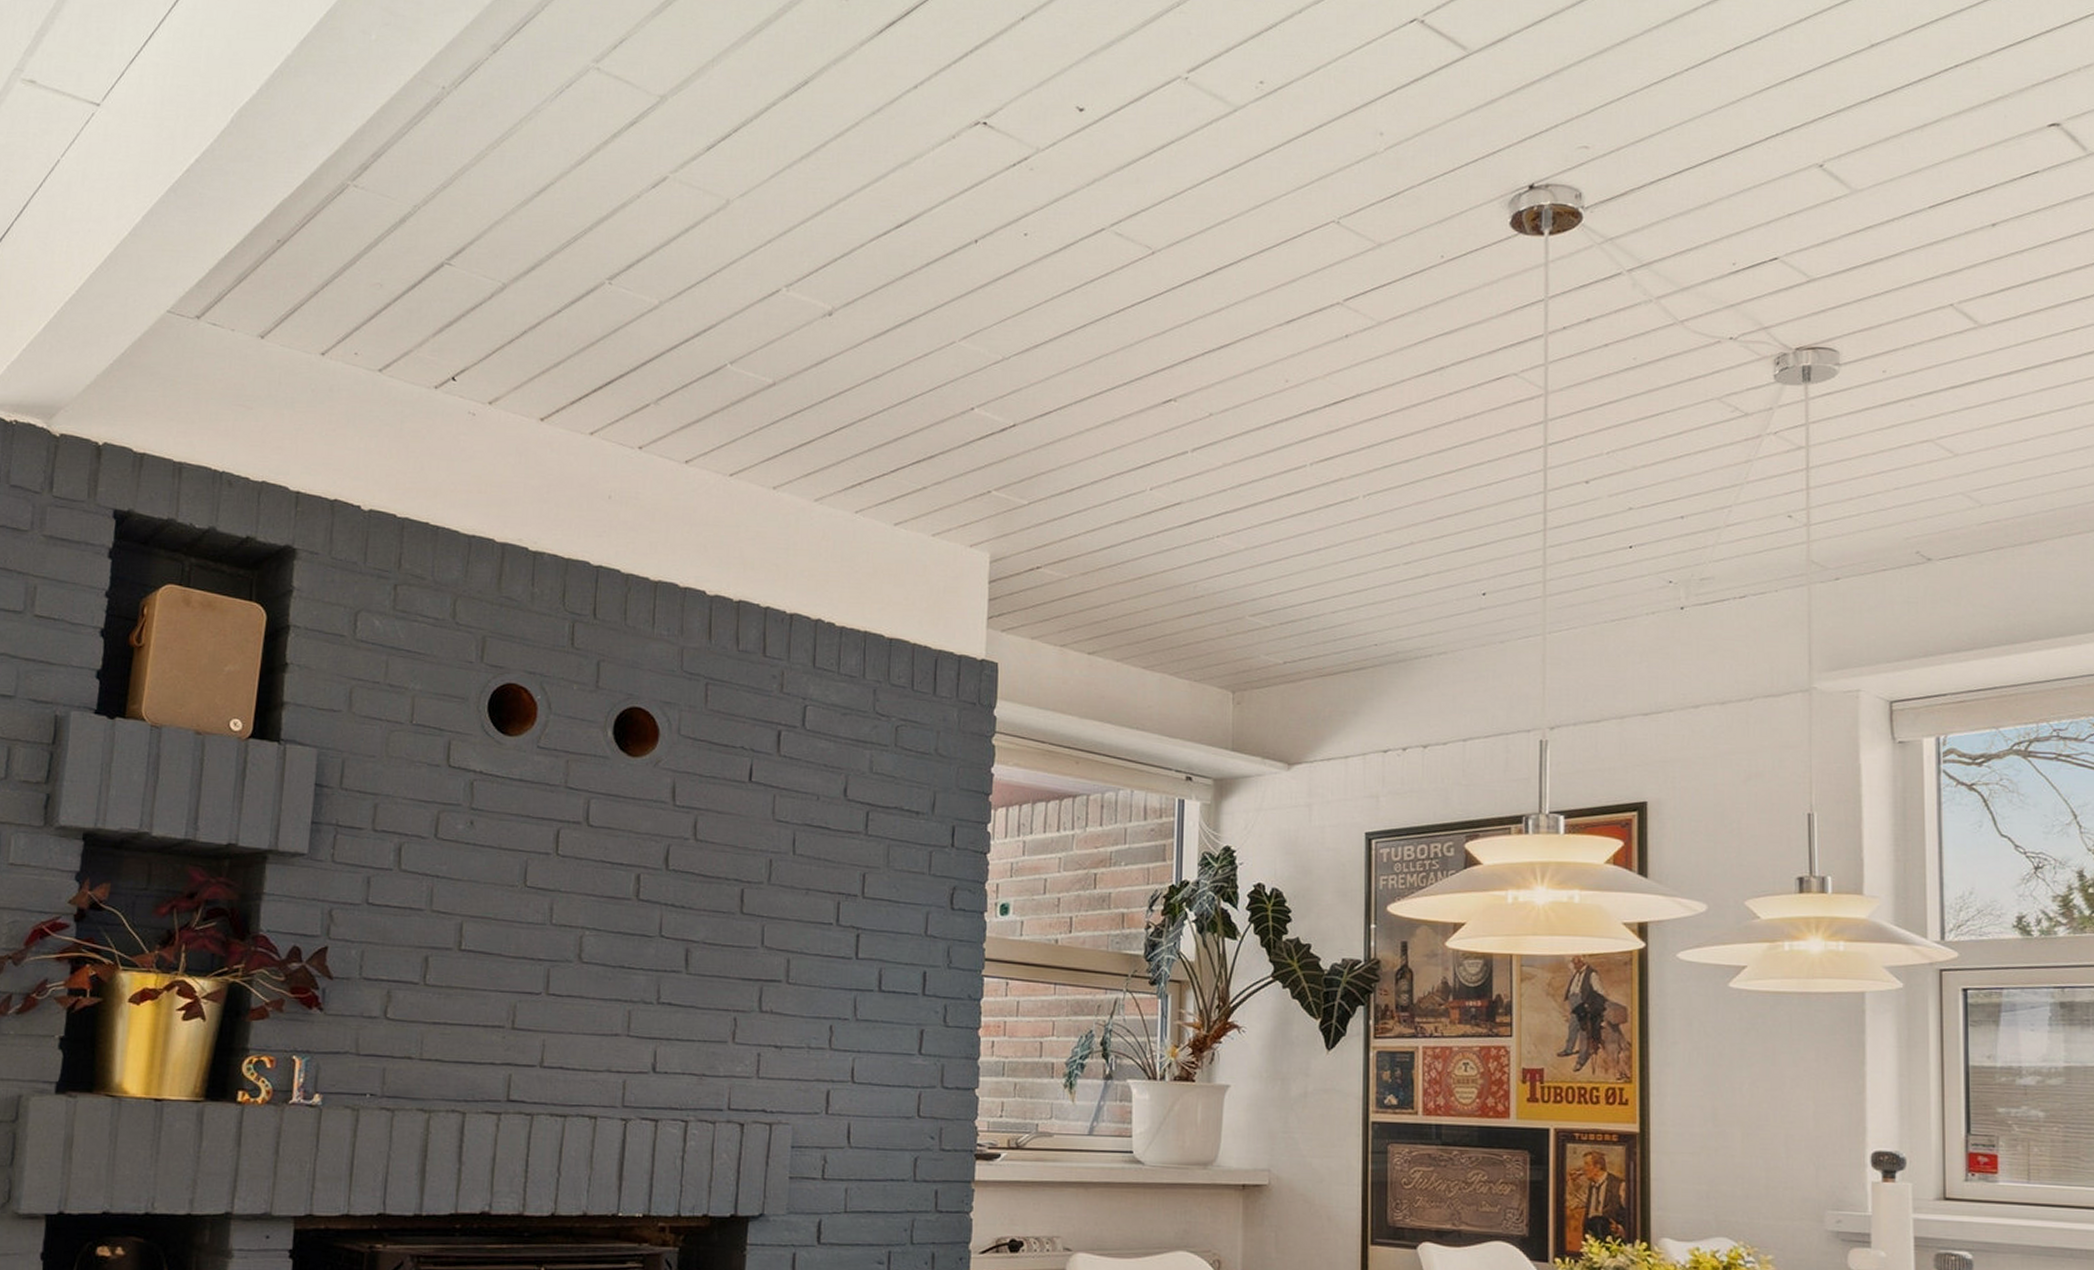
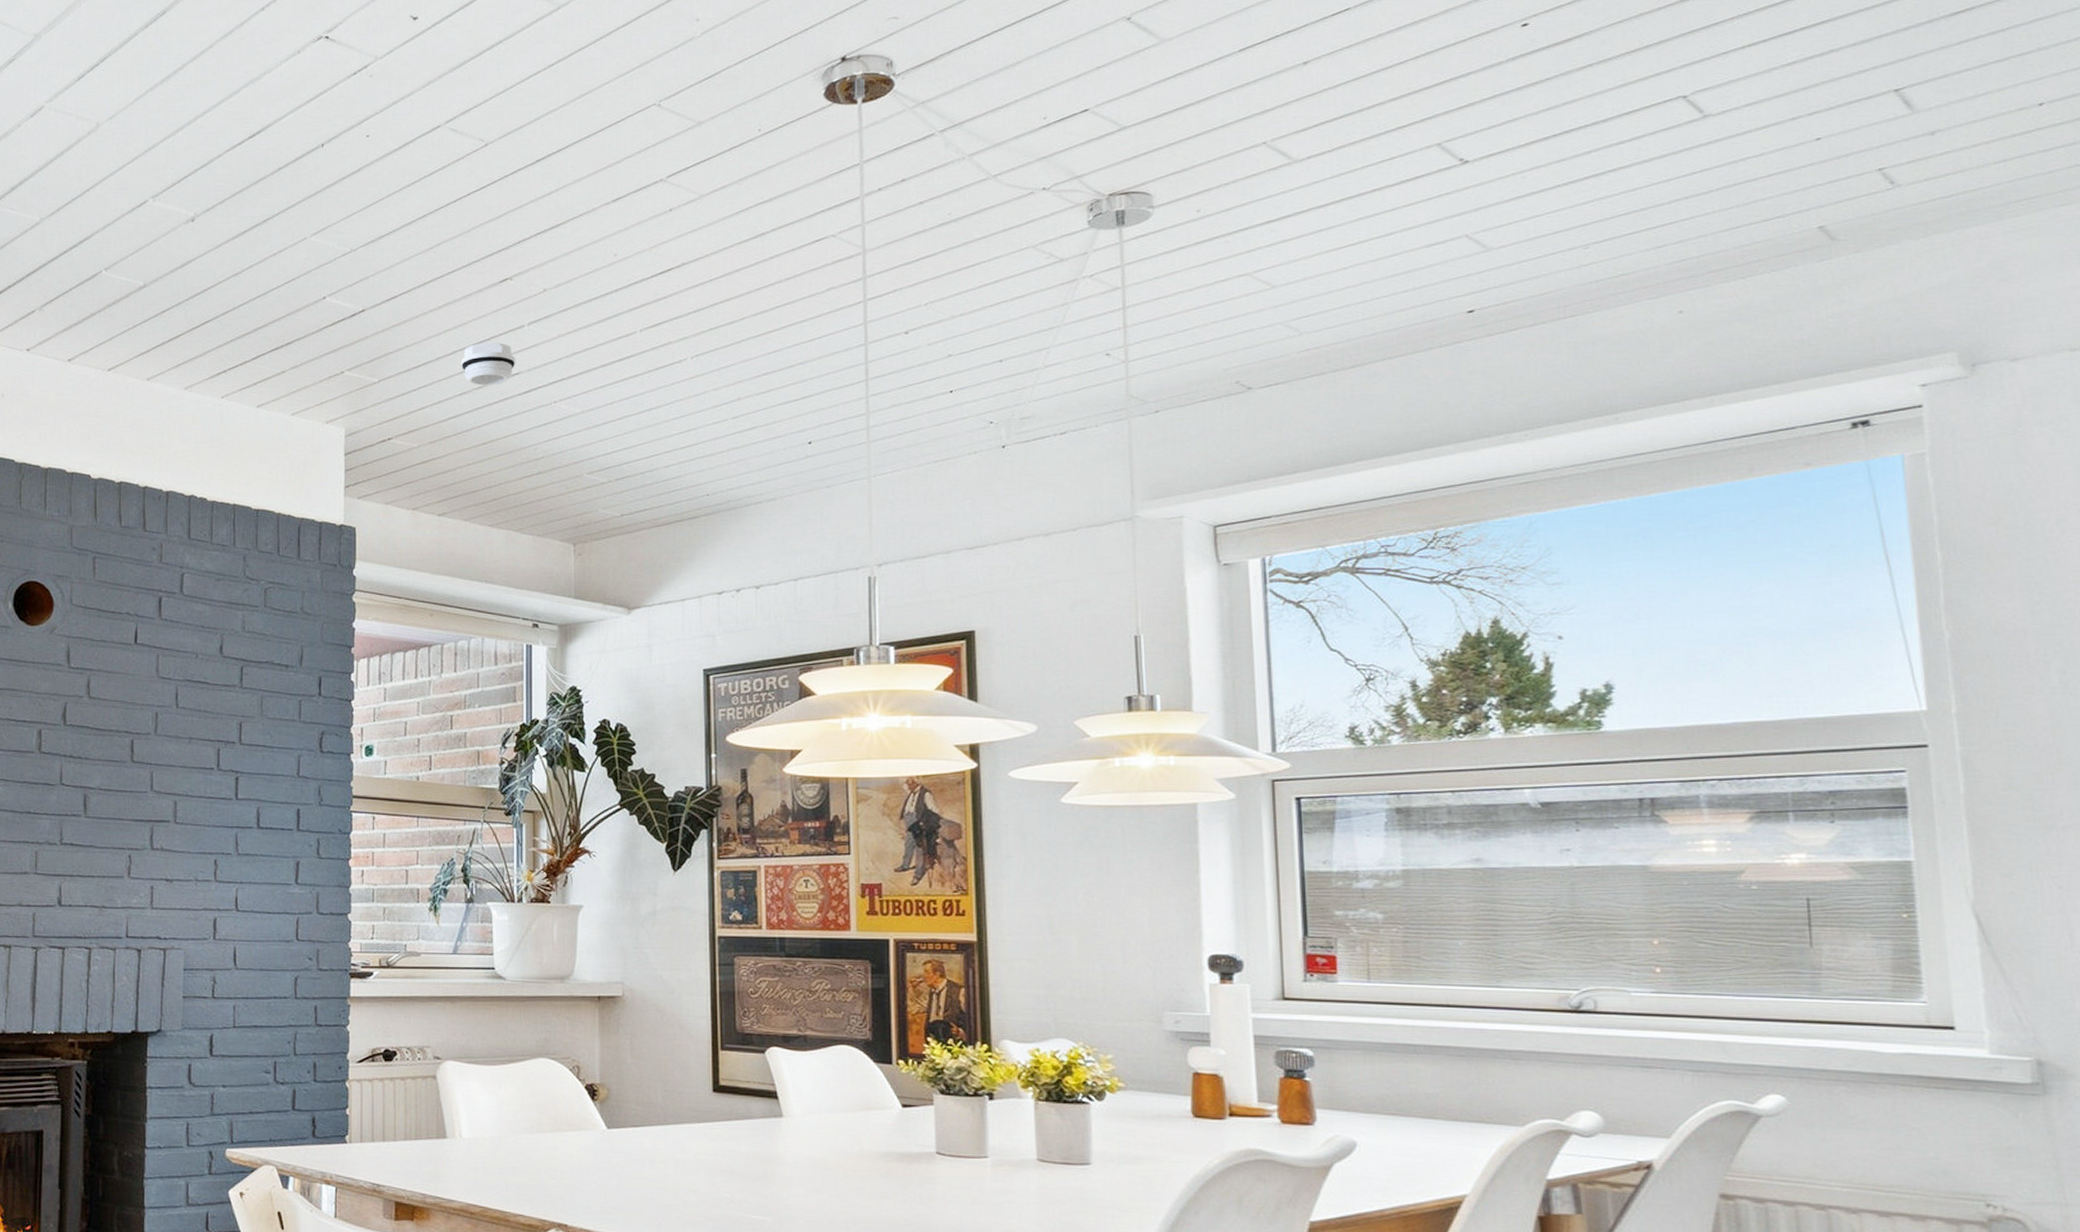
smoke detector: none [1119,468,1178,515] -> present [461,343,516,386]

